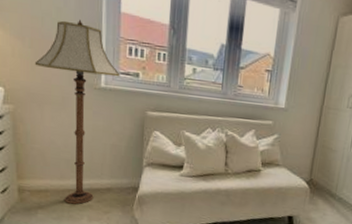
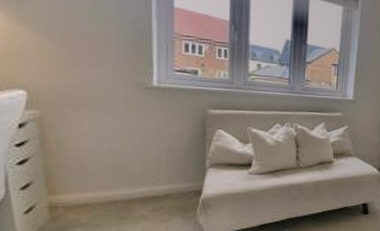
floor lamp: present [34,19,120,205] -> none [68,14,176,217]

